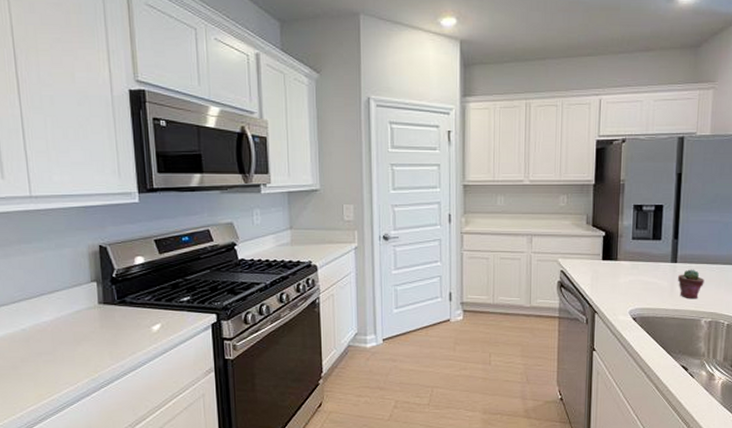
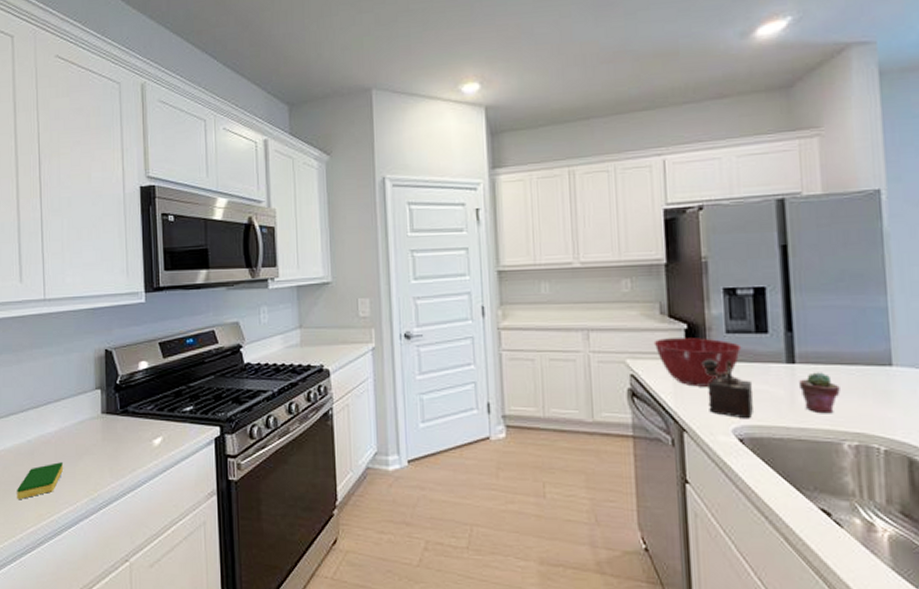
dish sponge: none [13,348,61,383] -> present [17,462,63,500]
mixing bowl: none [580,243,642,280] -> present [653,338,742,387]
pepper mill: none [613,259,647,304] -> present [703,359,753,419]

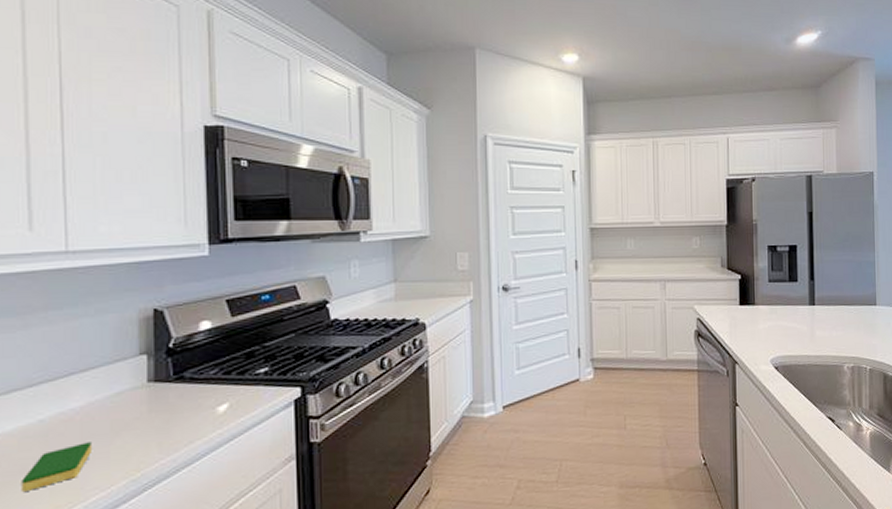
mixing bowl: present [653,338,742,387] -> none [715,286,779,327]
pepper mill: present [703,359,753,419] -> none [751,303,786,351]
potted succulent: present [799,372,841,414] -> none [817,311,843,344]

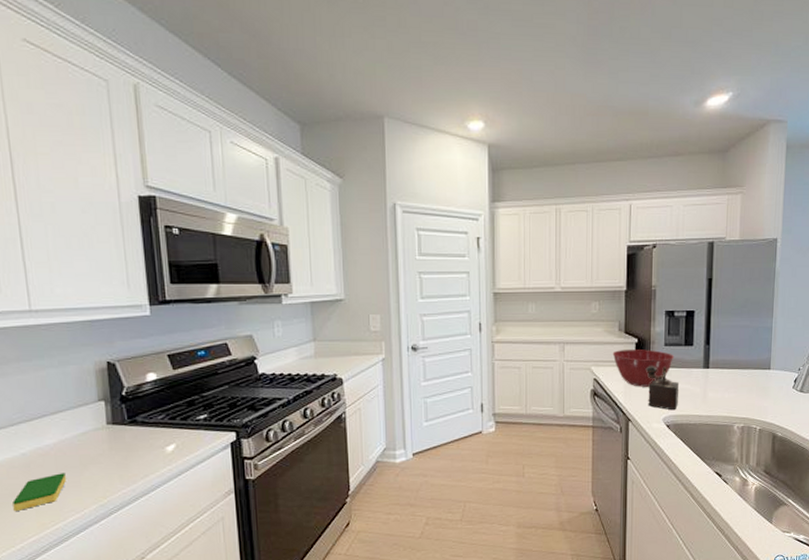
mixing bowl: none [715,286,779,327] -> present [612,349,675,387]
pepper mill: none [751,303,786,351] -> present [646,365,680,411]

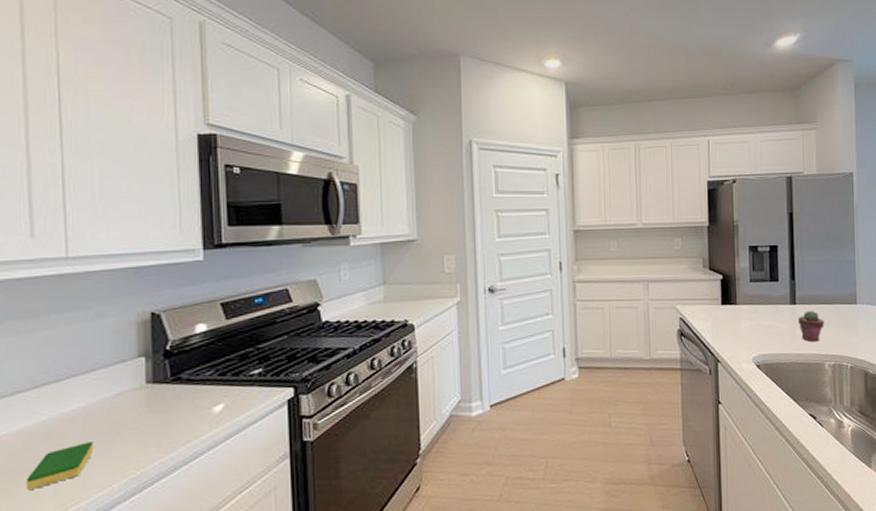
mixing bowl: present [612,349,675,387] -> none [698,286,761,326]
pepper mill: present [646,365,680,411] -> none [733,303,768,350]
potted succulent: none [710,374,736,405] -> present [798,310,824,342]

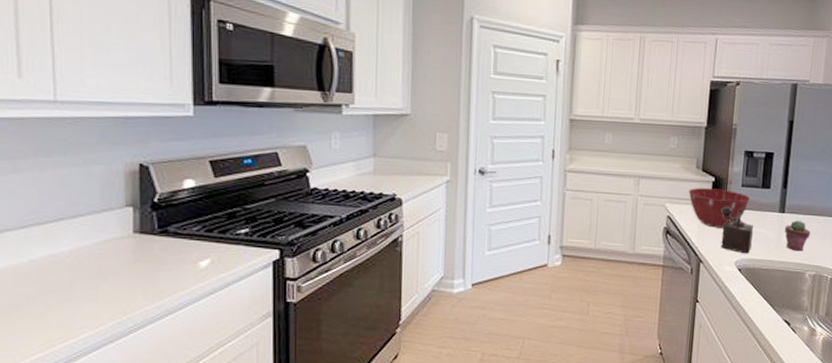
dish sponge: present [27,442,93,491] -> none [15,284,80,325]
mixing bowl: none [698,286,761,326] -> present [688,188,751,228]
pepper mill: none [733,303,768,350] -> present [721,206,754,254]

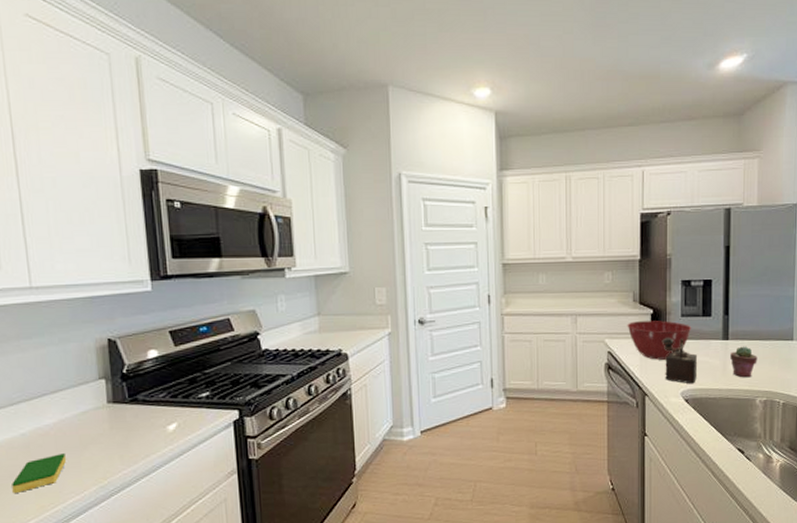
dish sponge: none [15,284,80,325] -> present [12,453,66,494]

